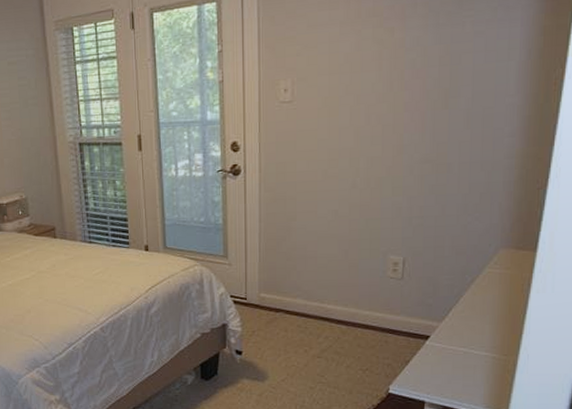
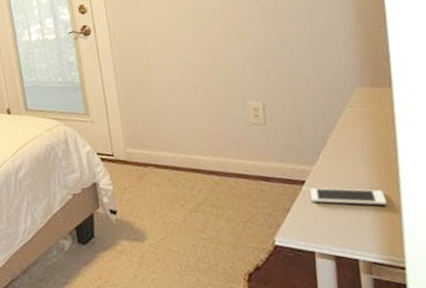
cell phone: none [431,343,504,363] -> present [310,187,387,205]

